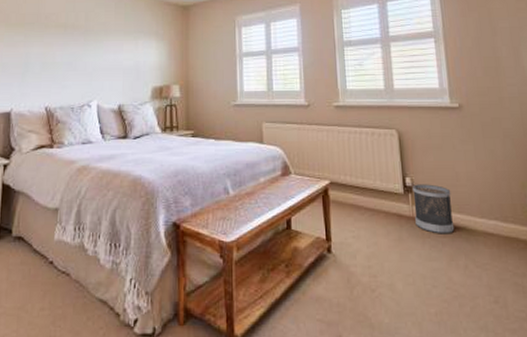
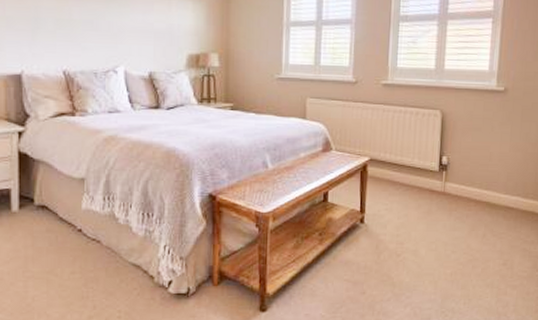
wastebasket: present [412,184,455,234] -> none [445,163,482,208]

